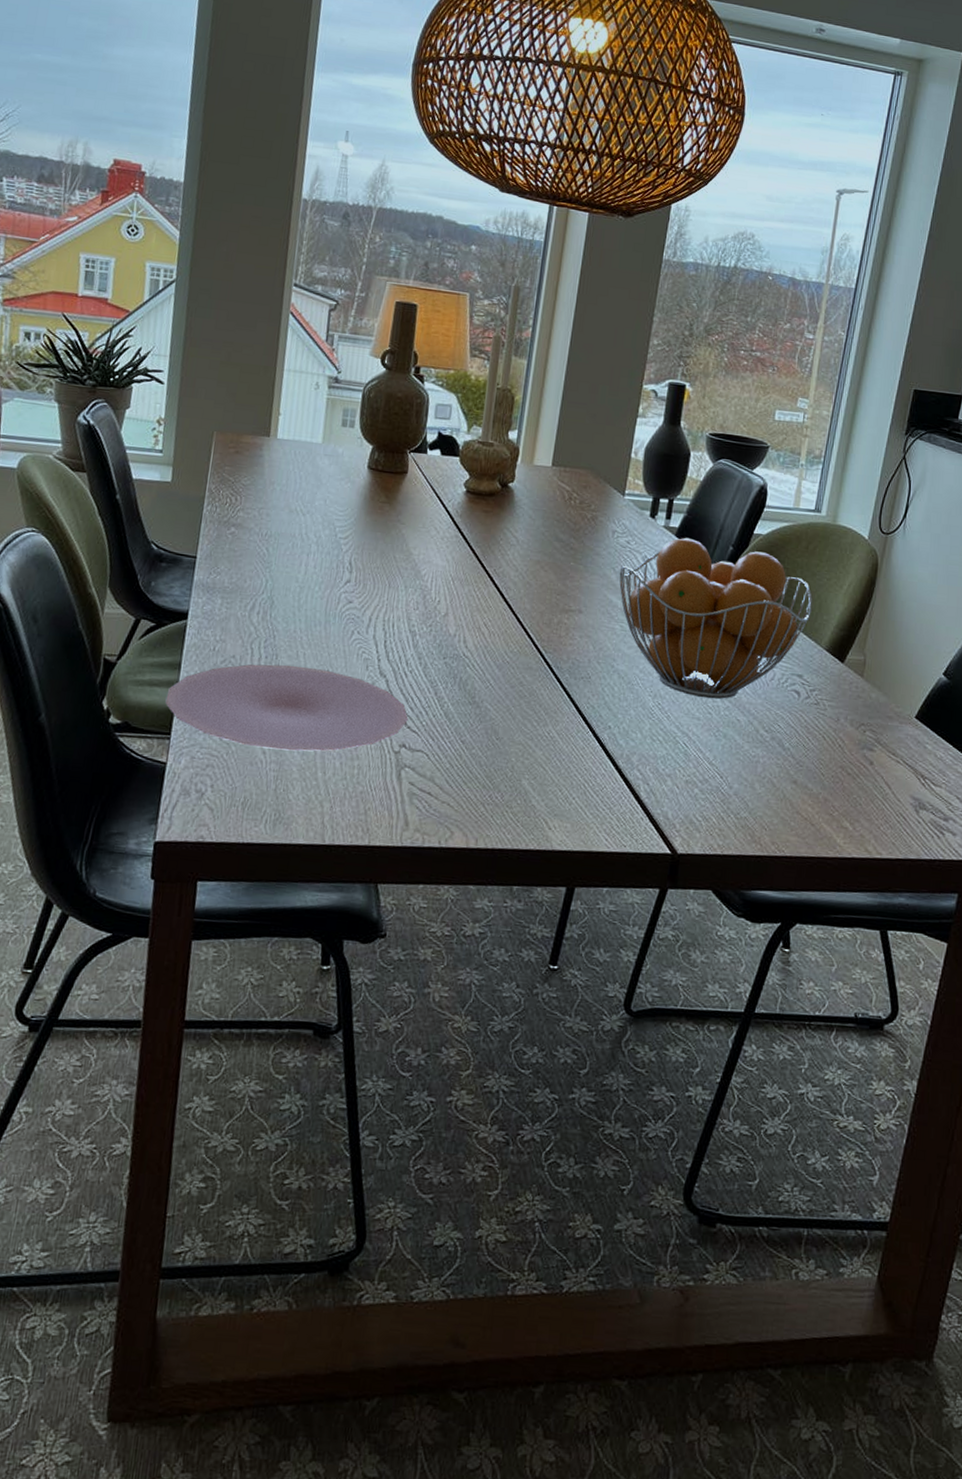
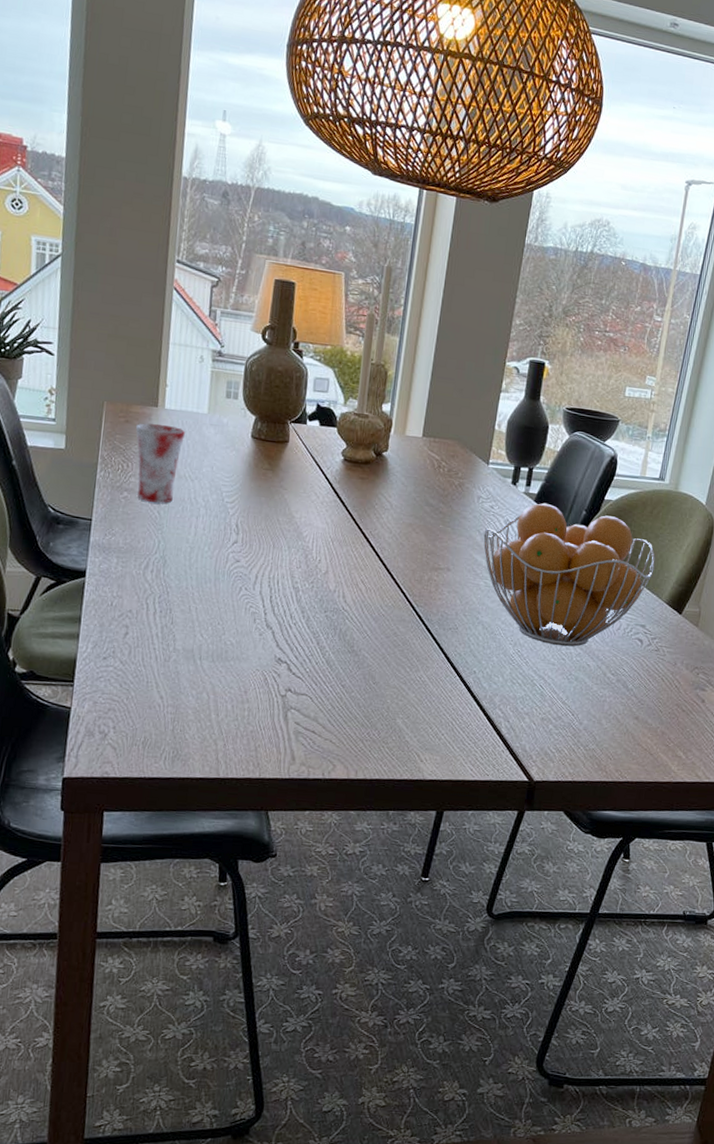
plate: present [165,664,409,751] -> none [67,617,293,696]
mug: none [245,454,298,539] -> present [135,423,185,503]

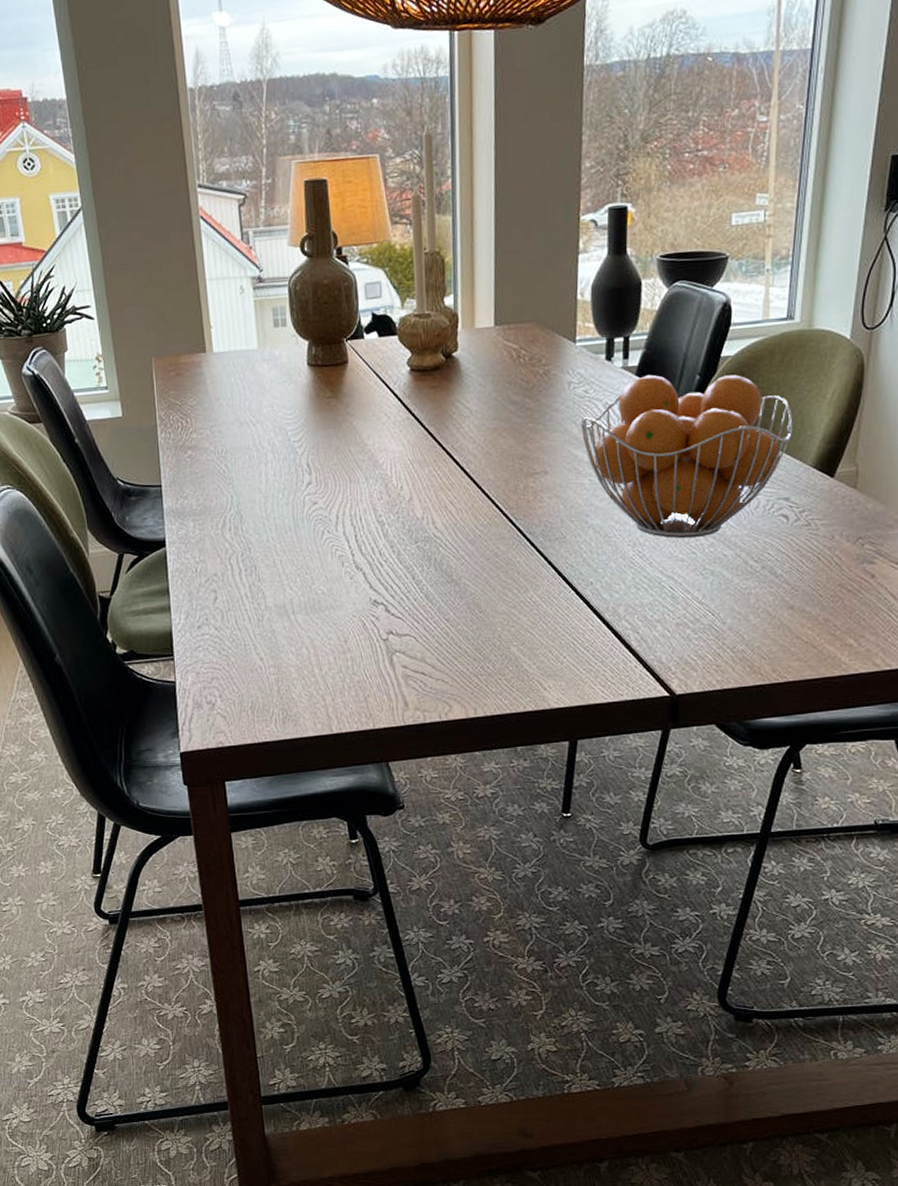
mug: present [135,423,185,503] -> none [187,370,239,456]

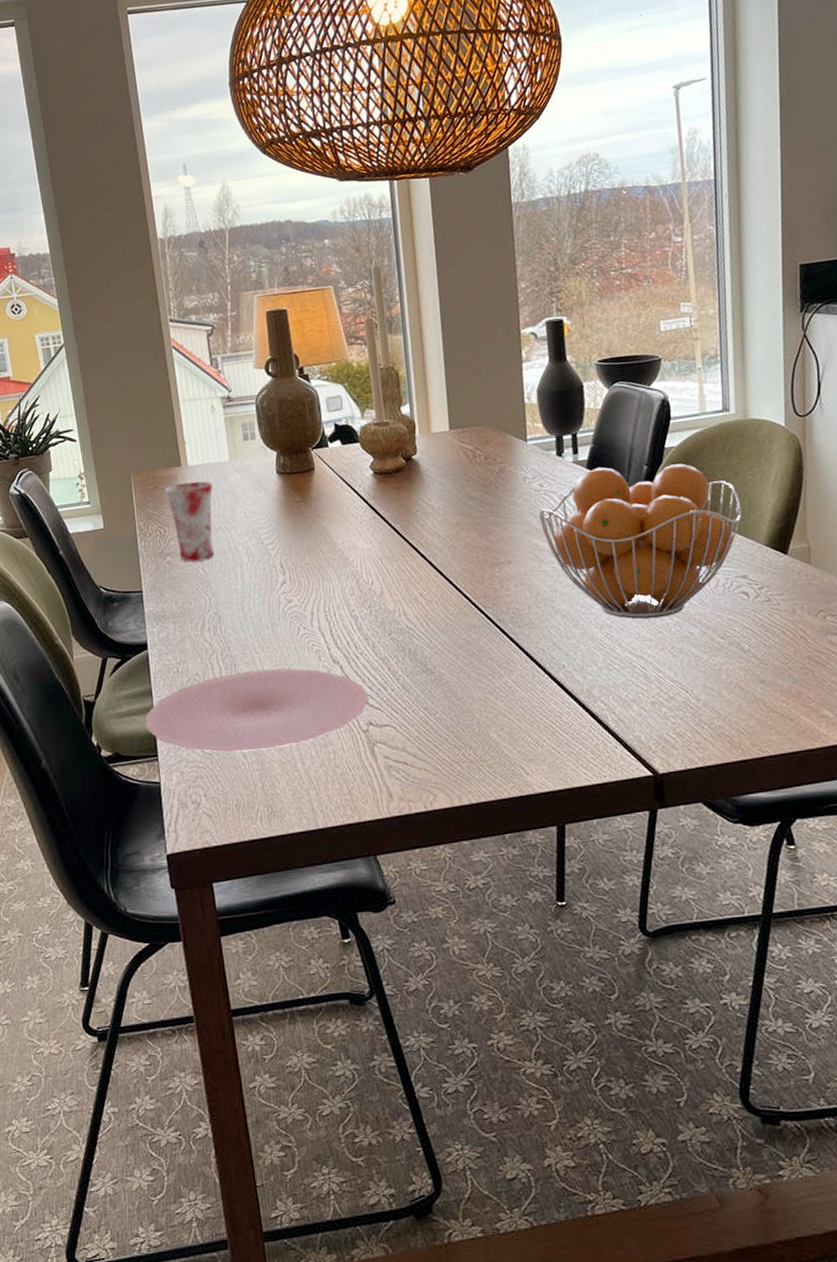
plate: none [162,573,391,655] -> present [145,668,369,752]
mug: none [187,370,239,456] -> present [164,481,214,562]

